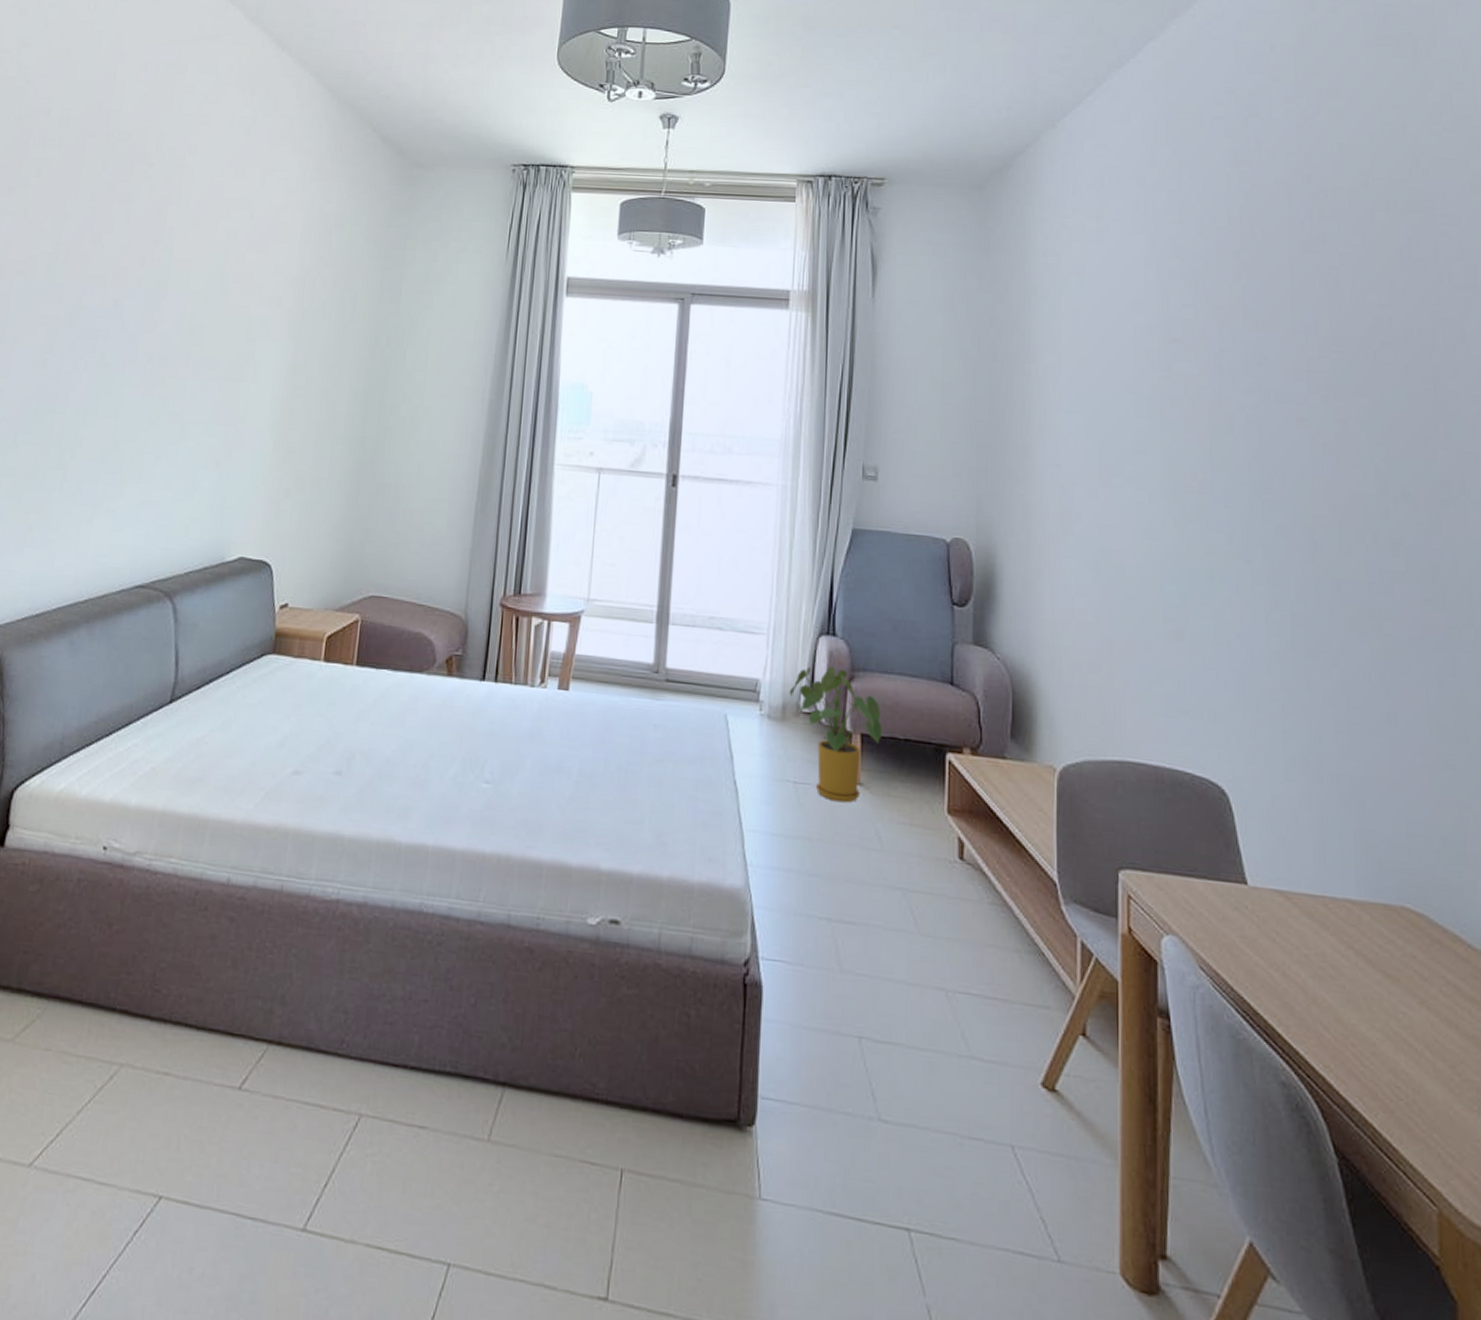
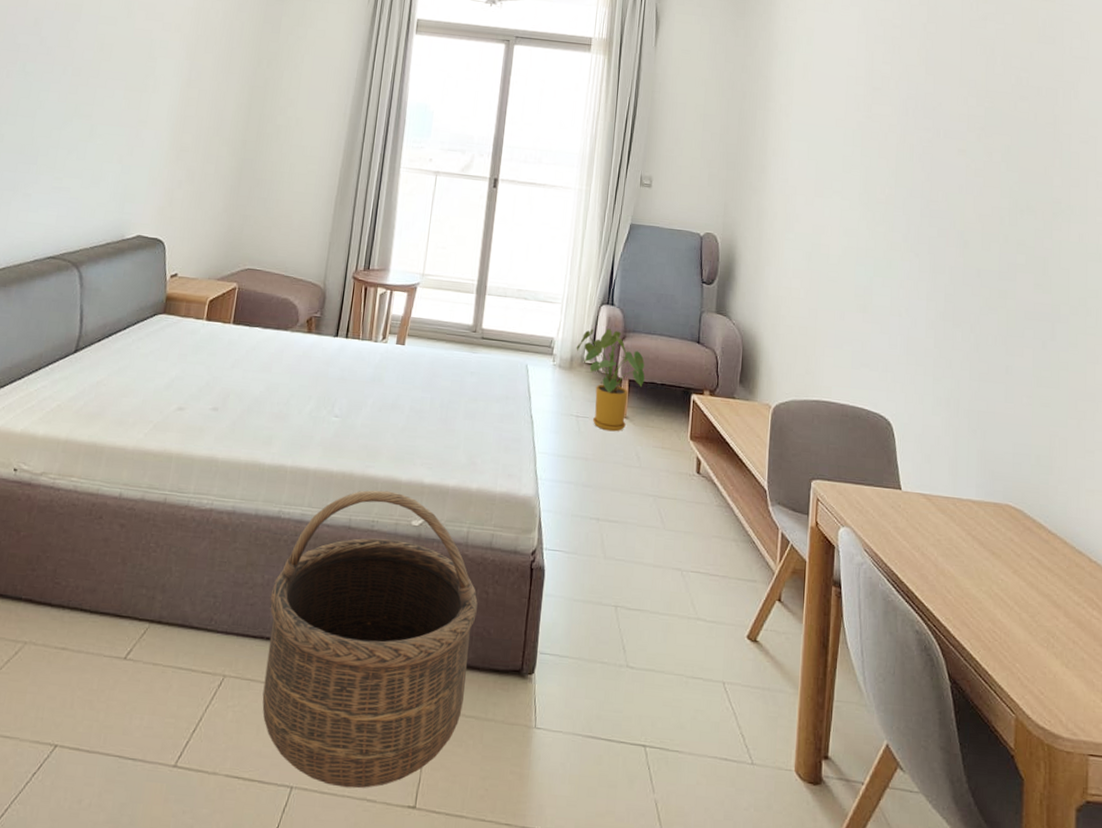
basket: none [408,877,677,1270] -> present [262,490,478,789]

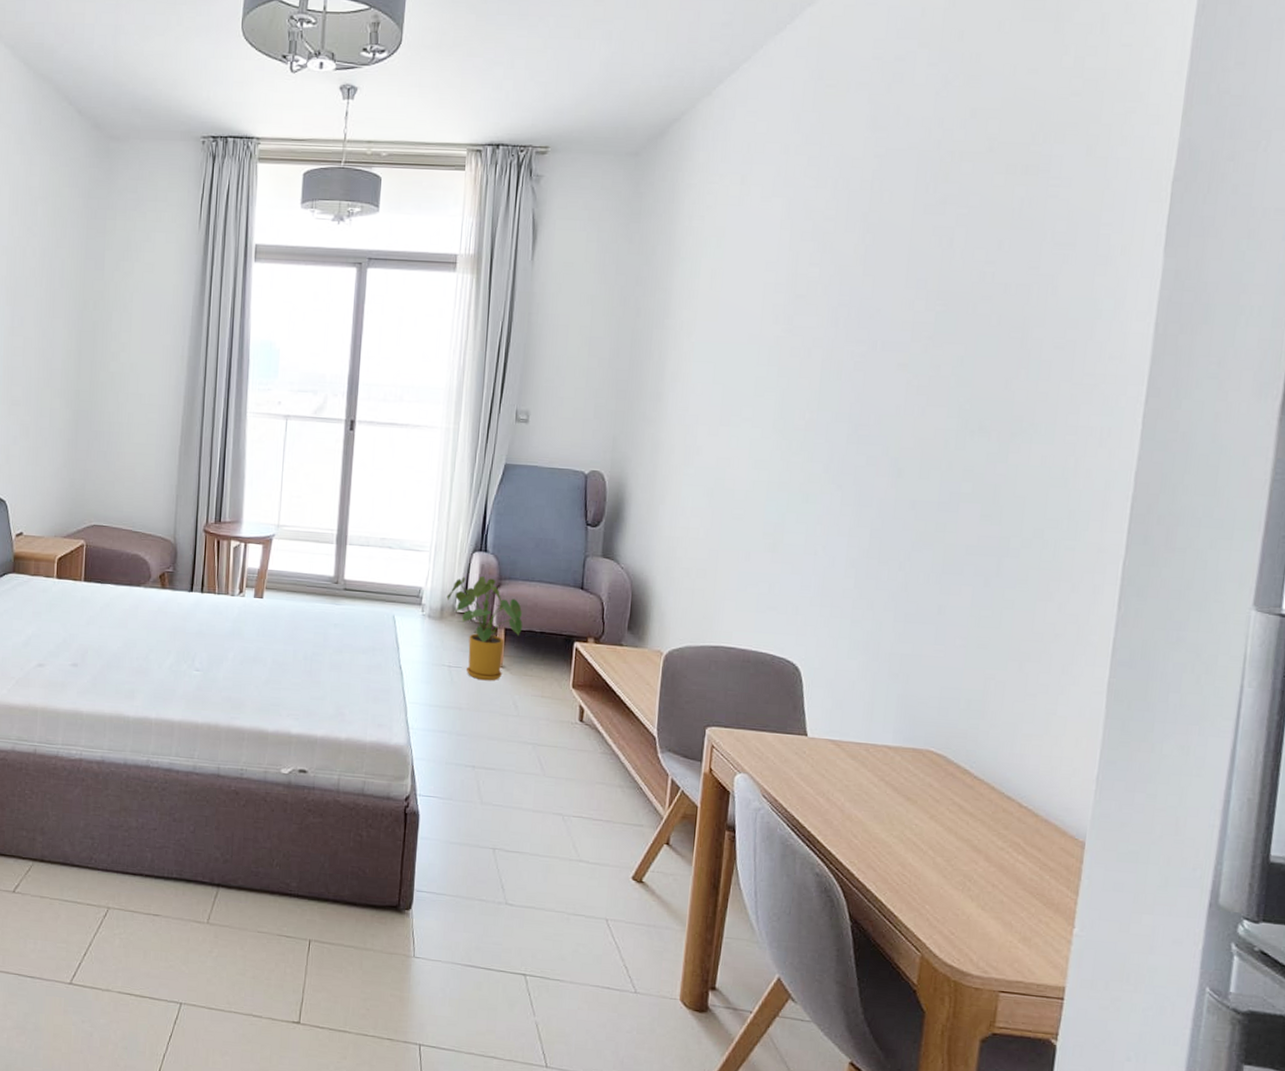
basket: present [262,490,478,789] -> none [145,740,352,1006]

